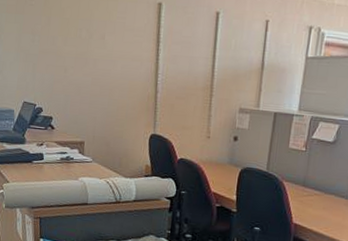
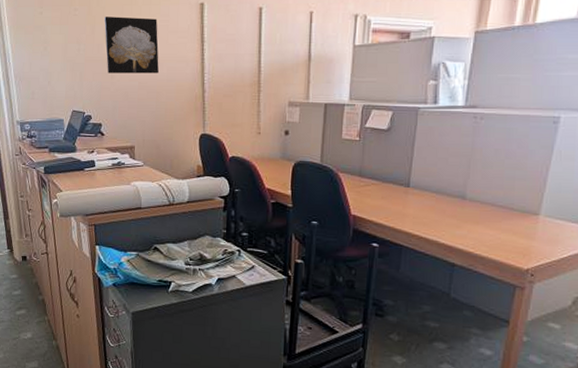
wall art: none [60,9,114,71] -> present [104,16,159,74]

